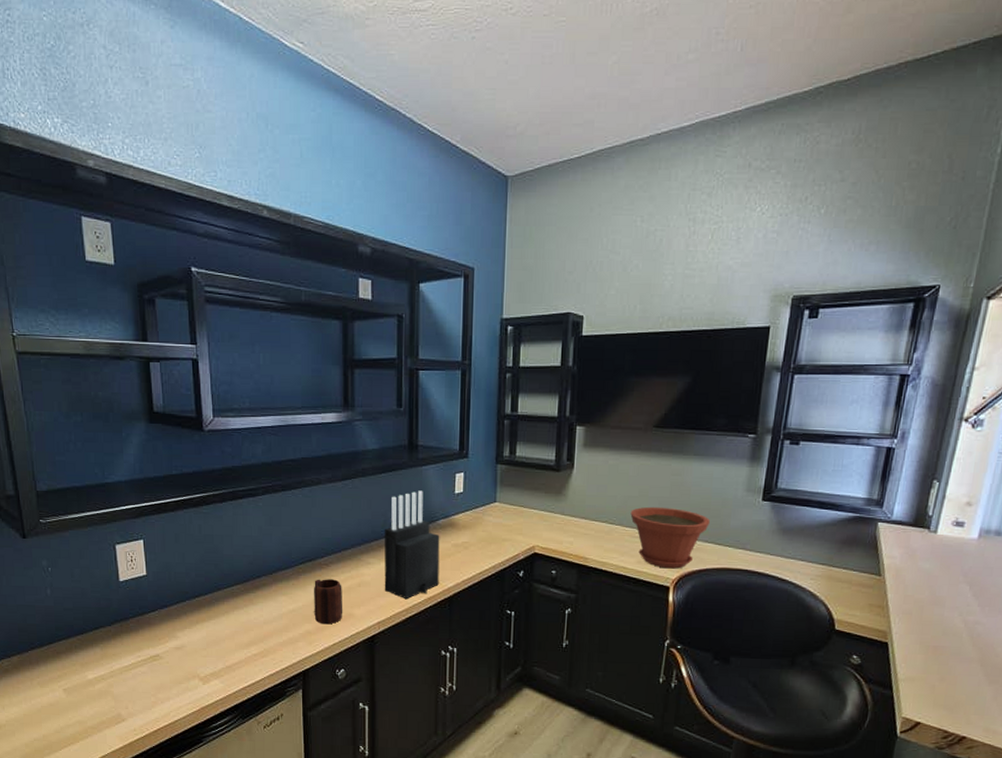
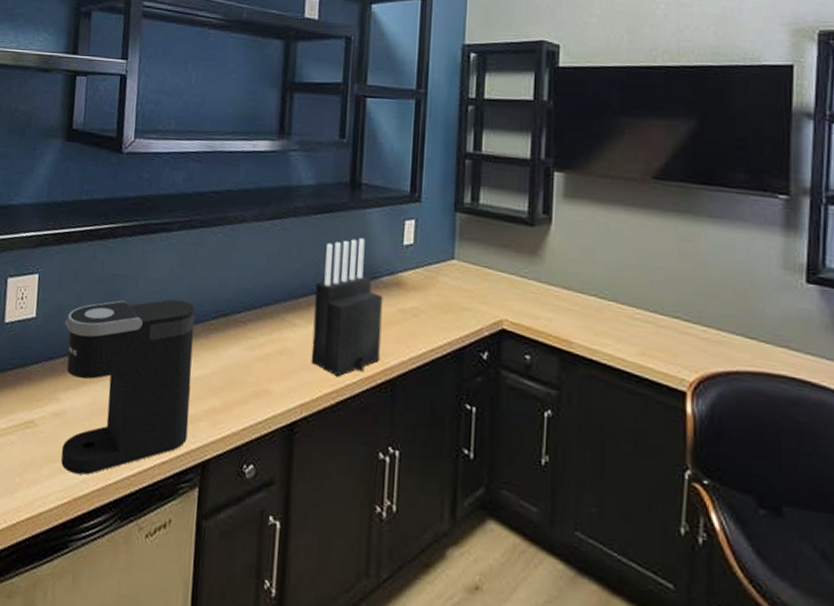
coffee maker: none [173,552,289,690] -> present [61,299,195,475]
mug: present [314,579,343,625] -> none [223,340,260,402]
plant pot: present [630,506,710,569] -> none [627,279,736,368]

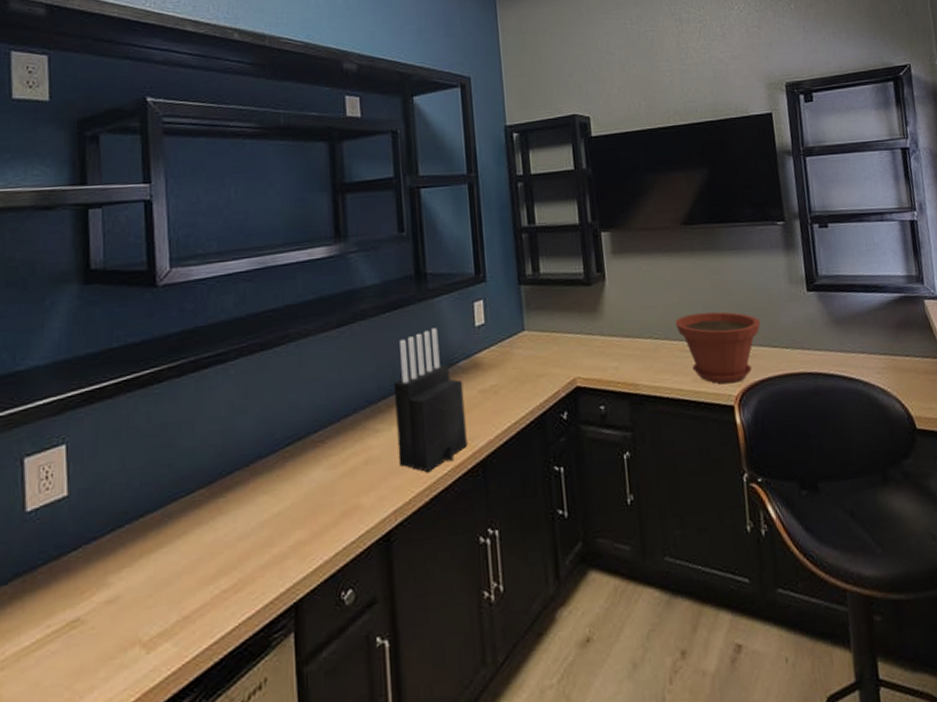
coffee maker: present [61,299,195,475] -> none [108,434,274,665]
plant pot: none [627,279,736,368] -> present [675,311,761,384]

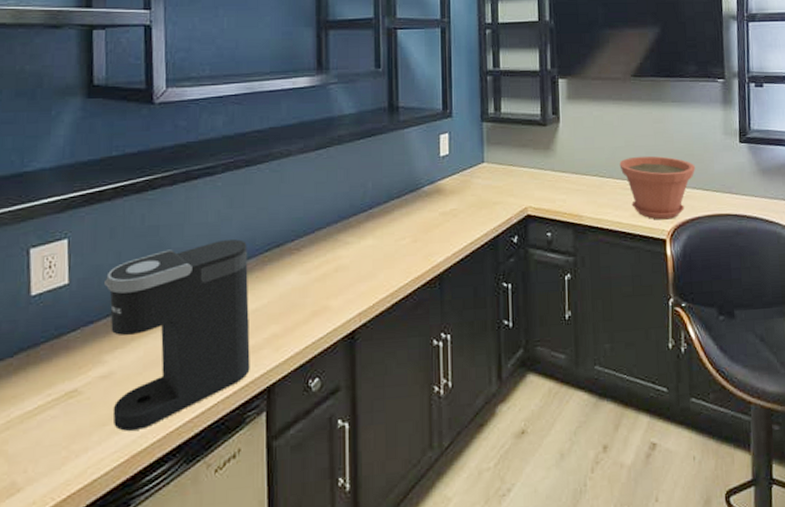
coffee maker: none [108,434,274,665] -> present [104,239,250,431]
knife block: present [393,328,467,473] -> none [363,155,427,282]

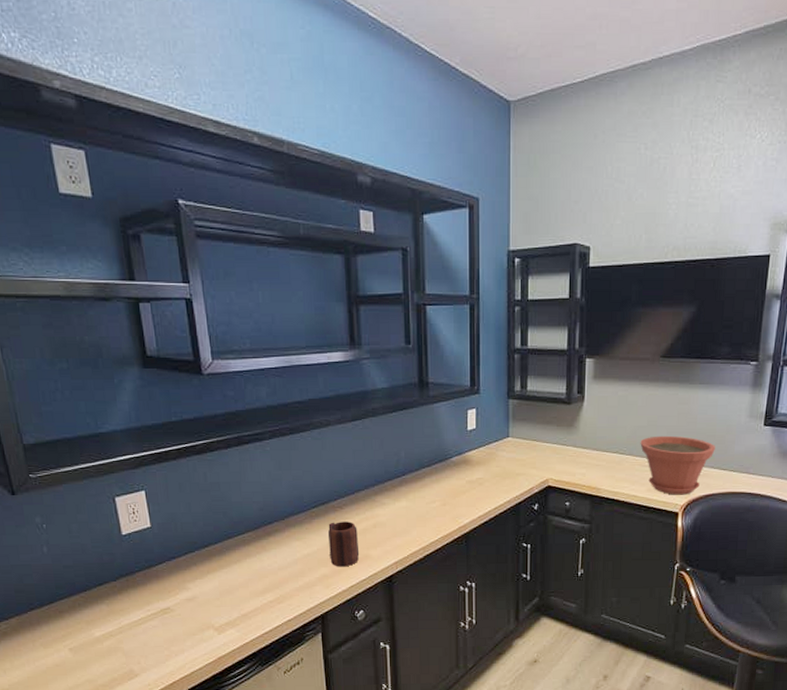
coffee maker: present [104,239,250,431] -> none [180,497,306,640]
mug: none [282,266,318,324] -> present [328,521,360,567]

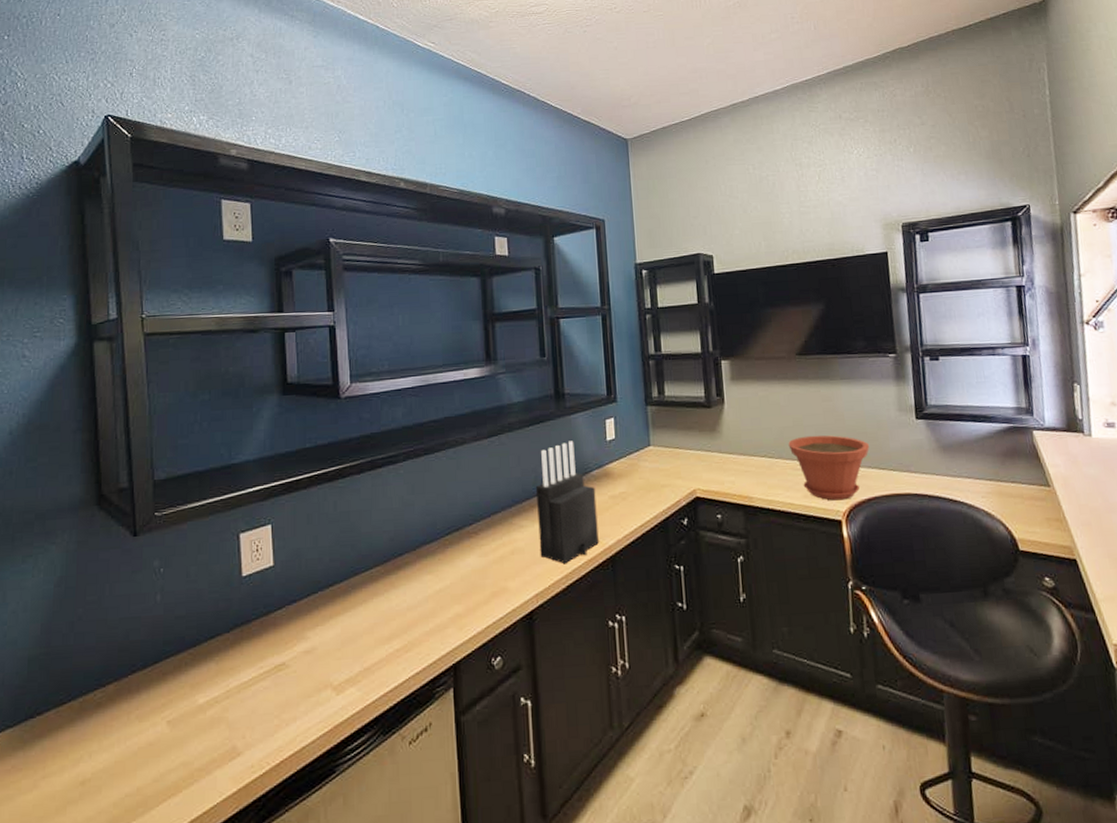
mug: present [328,521,360,567] -> none [462,549,497,604]
knife block: none [397,428,455,538] -> present [535,441,599,564]

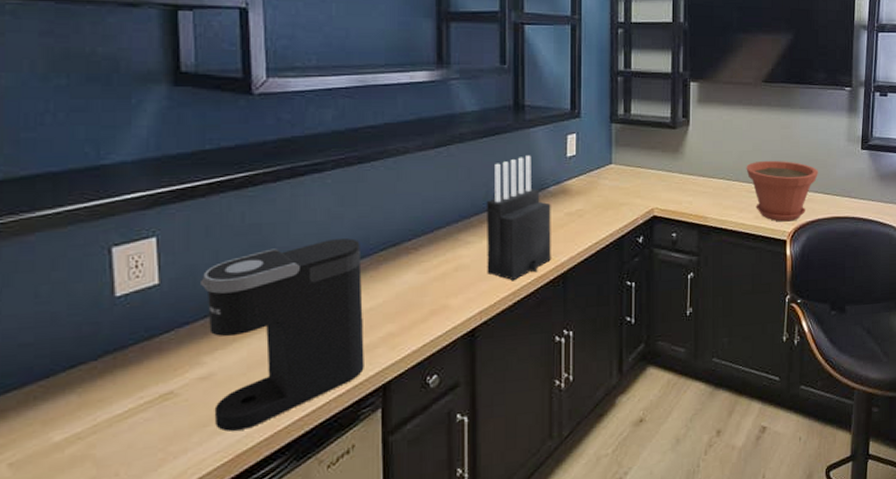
coffee maker: none [304,524,437,703] -> present [201,238,364,431]

